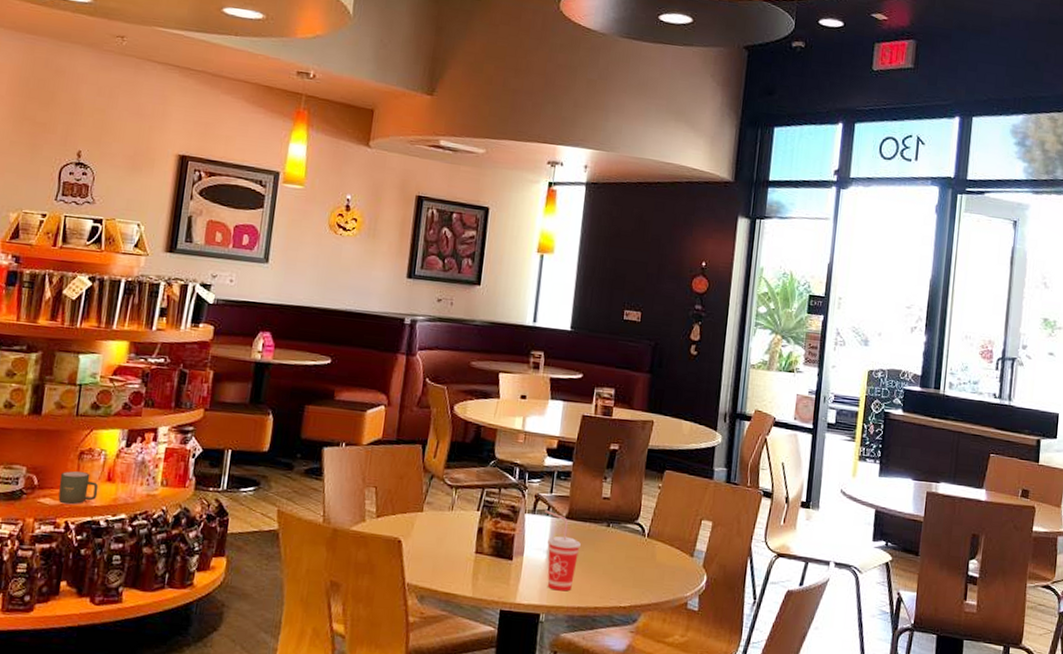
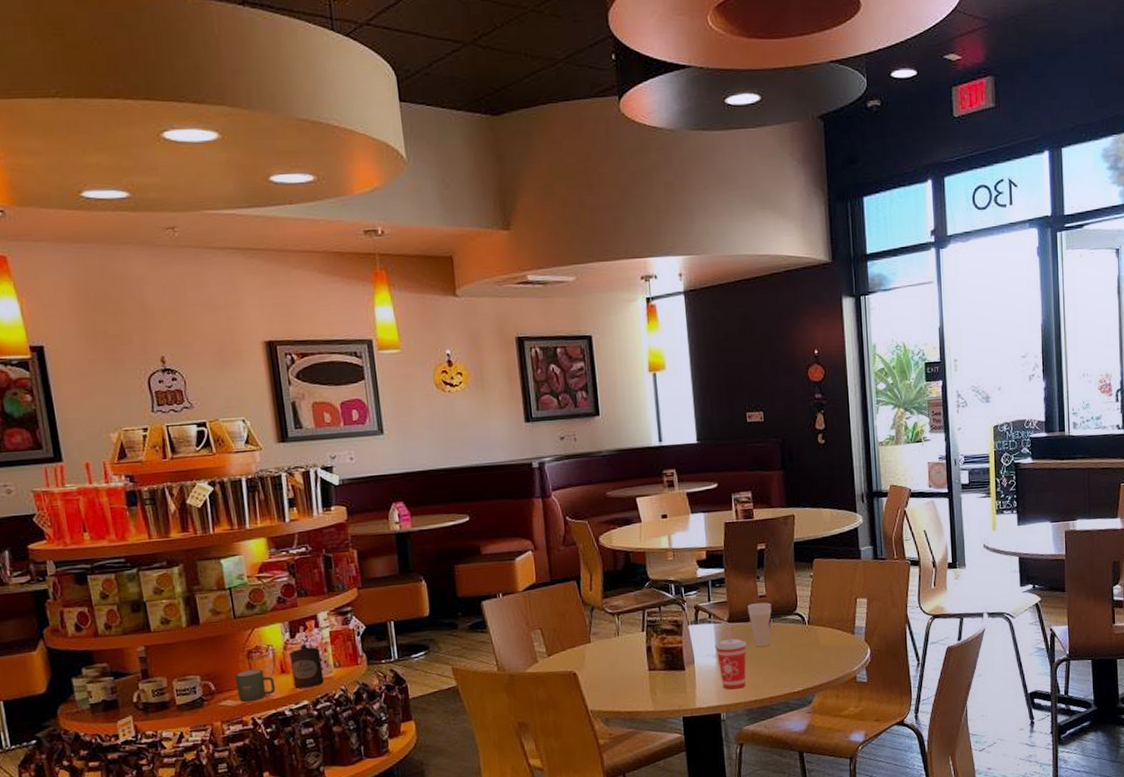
canister: none [116,455,152,502] -> present [289,644,324,689]
cup: none [588,504,614,553] -> present [747,602,772,648]

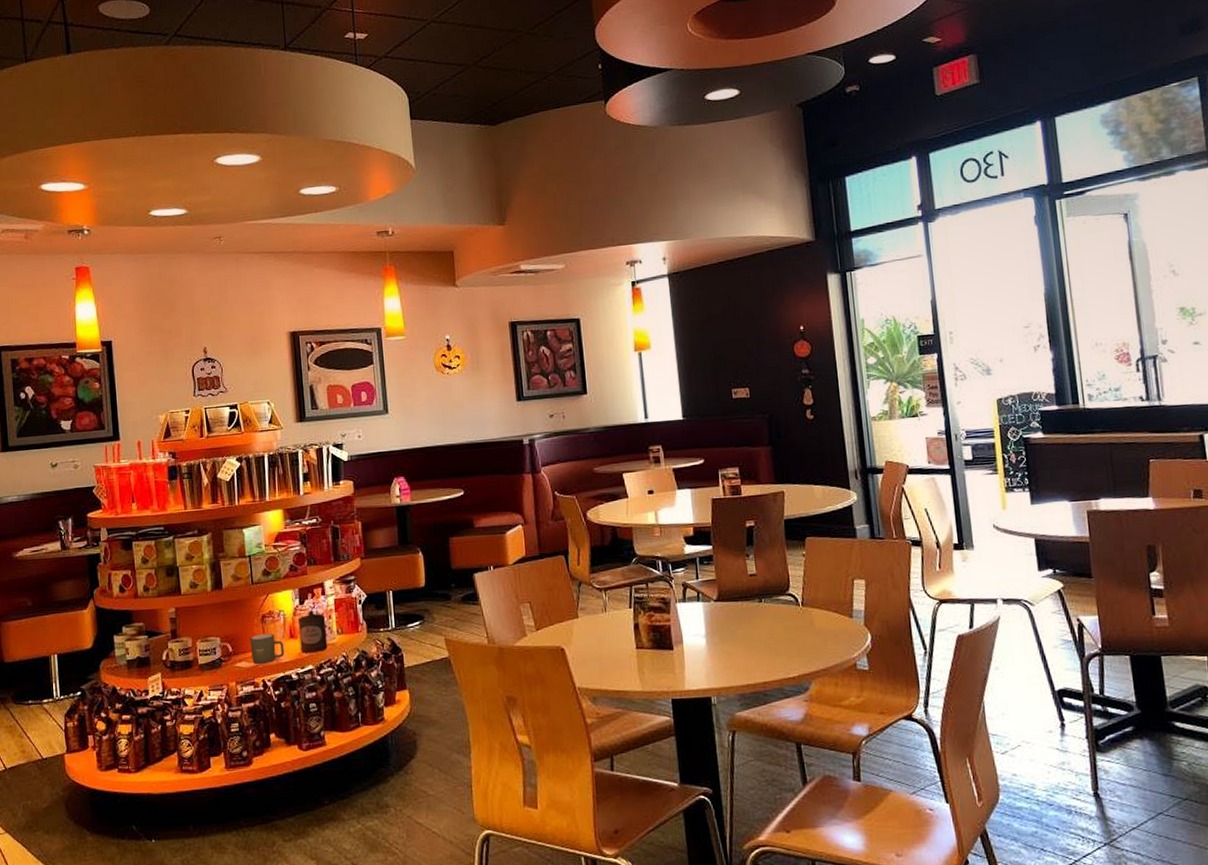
beverage cup: present [706,618,747,690] -> none [695,596,738,672]
cup: present [747,602,772,648] -> none [737,581,763,629]

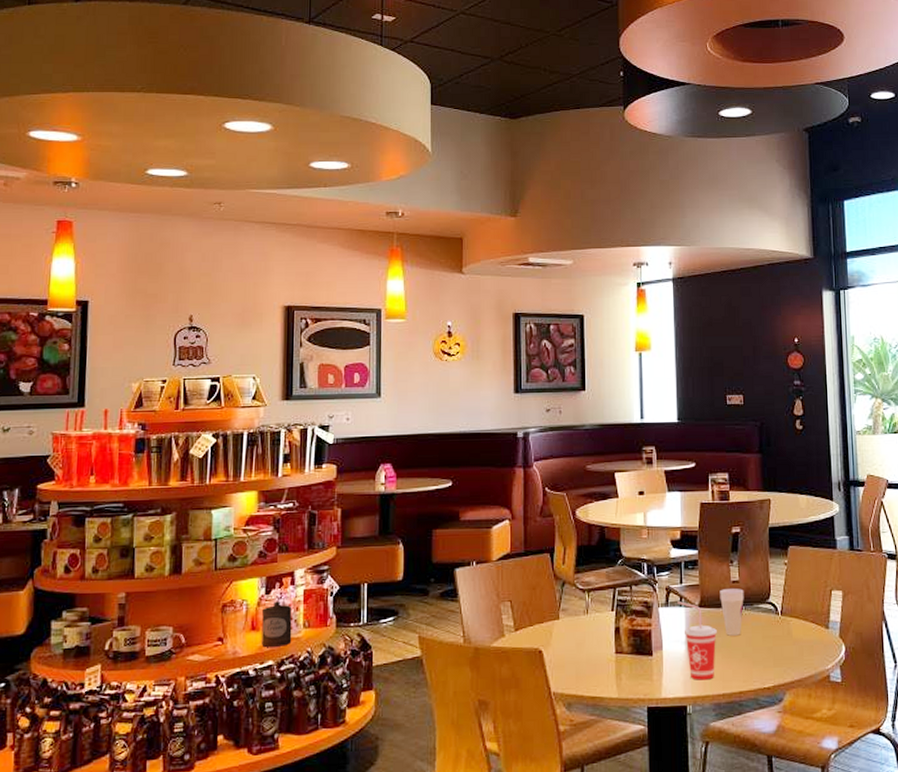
mug: present [249,633,285,665] -> none [205,624,244,659]
beverage cup: none [695,596,738,672] -> present [677,601,717,680]
cup: none [737,581,763,629] -> present [720,589,744,637]

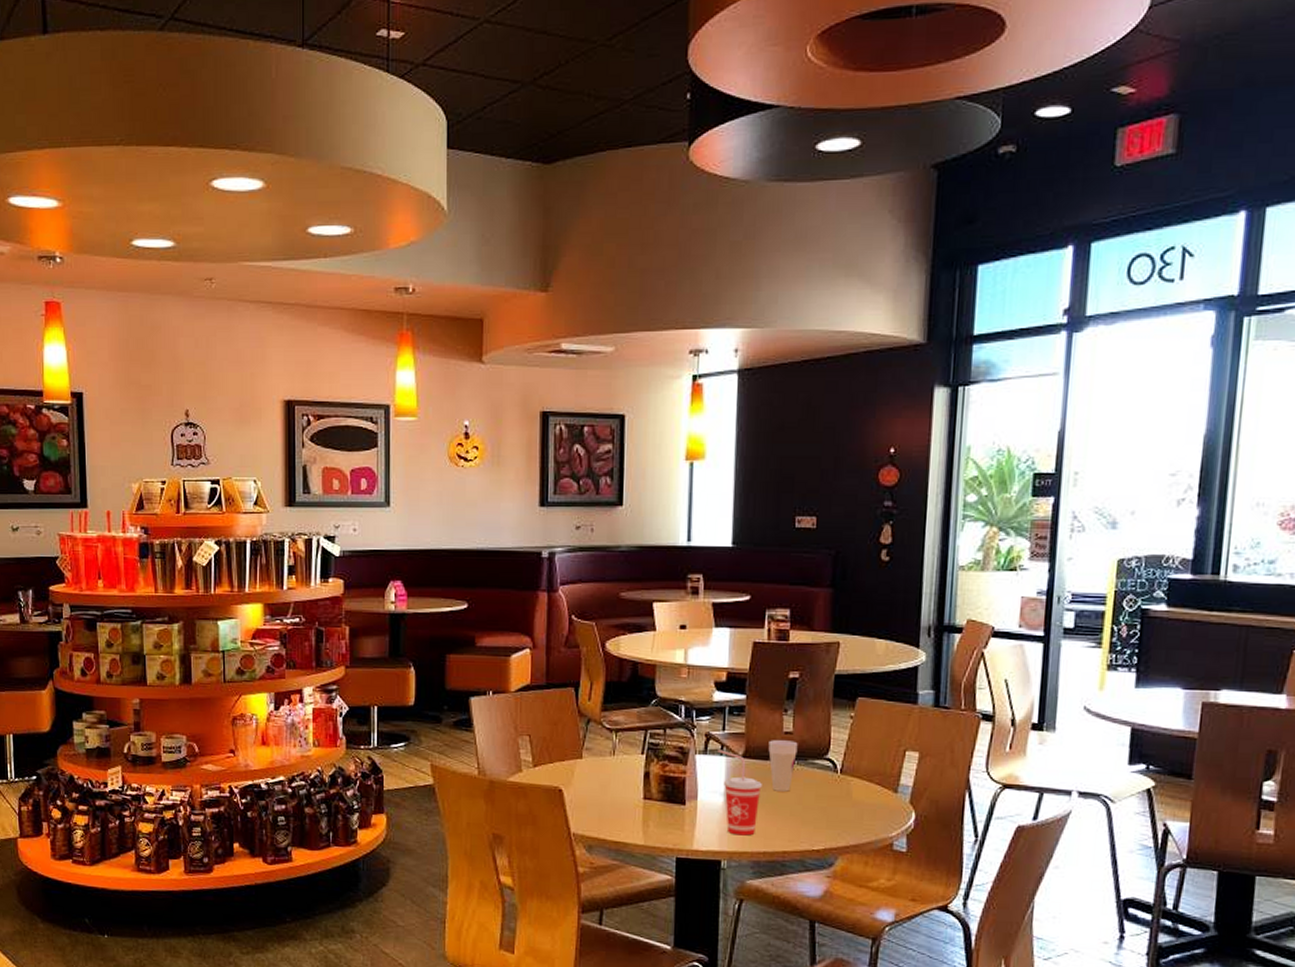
canister: present [261,601,292,648] -> none [272,718,302,764]

